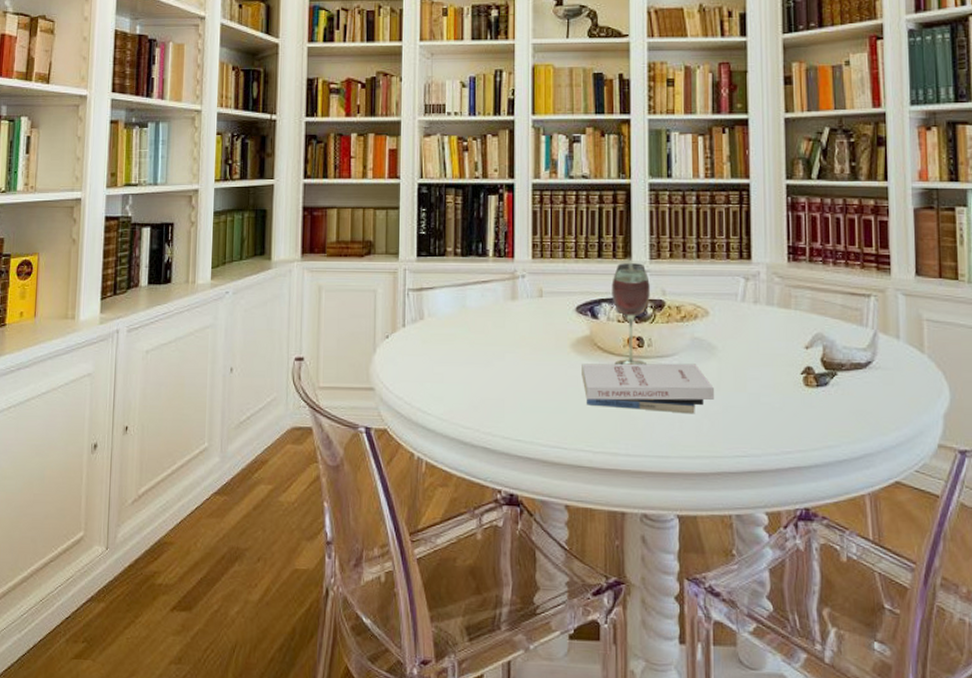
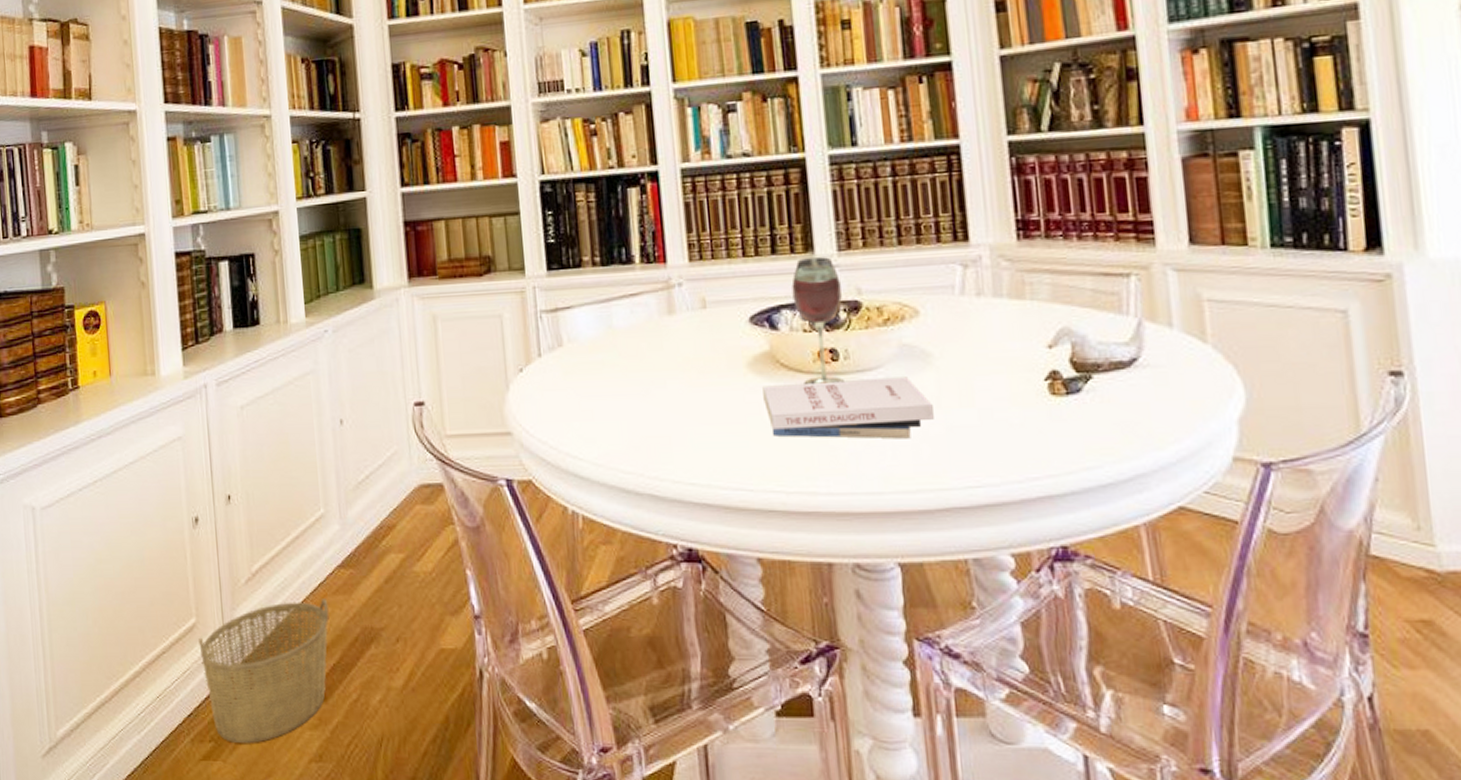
basket: none [84,520,202,645] -> present [198,599,329,743]

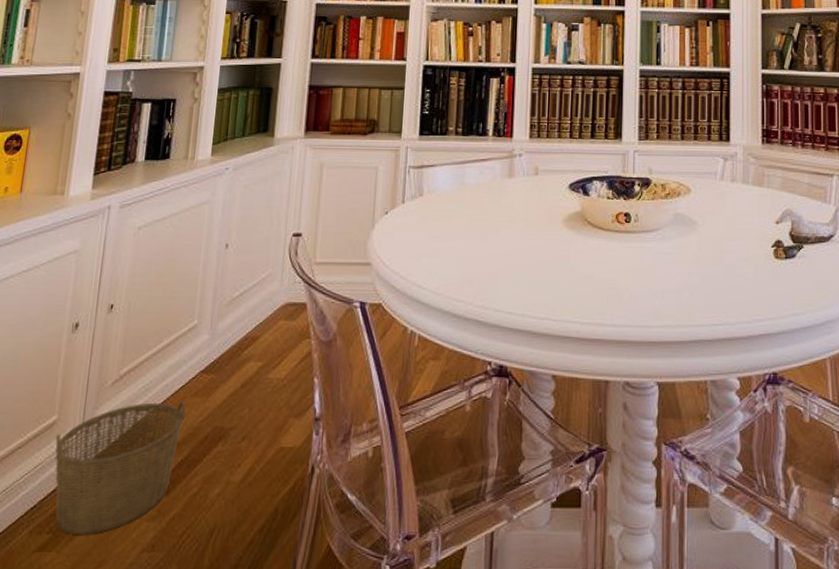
books: present [762,377,934,439] -> none [572,237,694,285]
wineglass: present [791,257,844,386] -> none [602,143,638,240]

